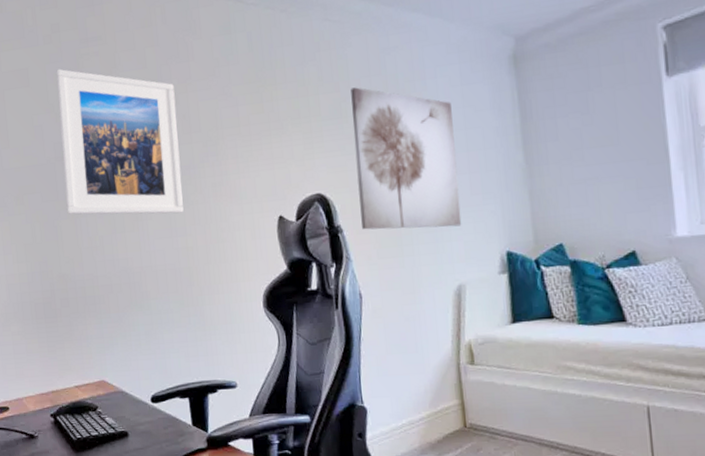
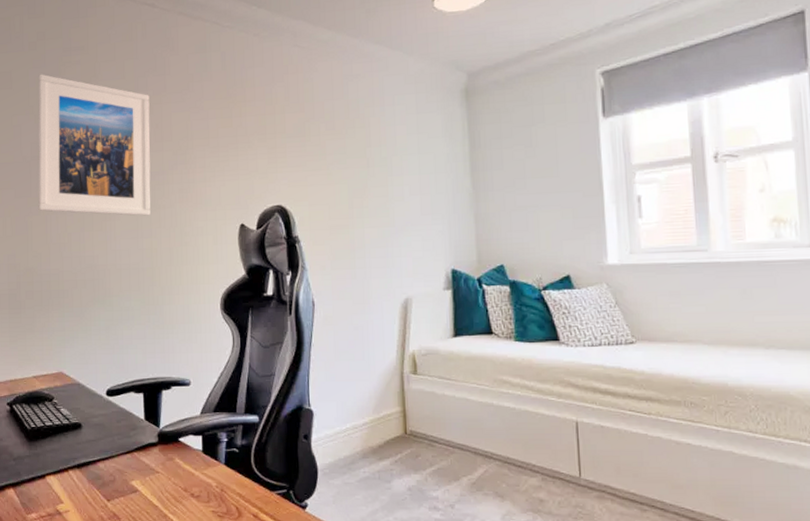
wall art: present [350,87,462,230] -> none [314,109,411,244]

